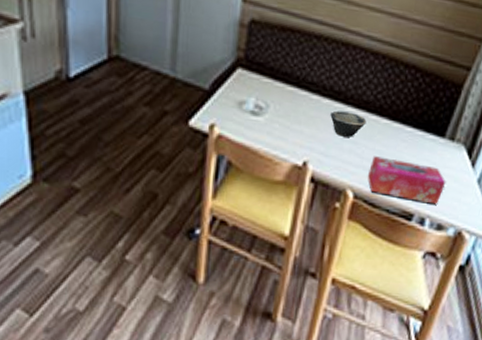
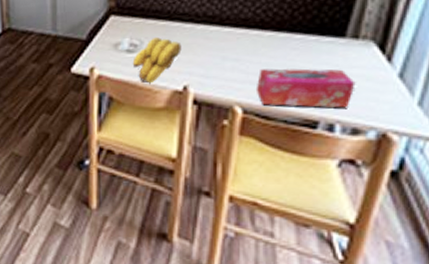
banana bunch: none [255,103,306,153] -> present [132,37,182,84]
bowl: present [330,110,367,138] -> none [206,32,247,57]

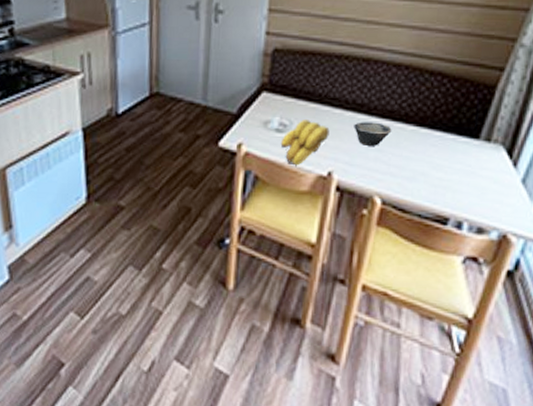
bowl: none [206,32,247,57] -> present [354,122,392,146]
tissue box: present [255,68,356,108] -> none [395,162,485,207]

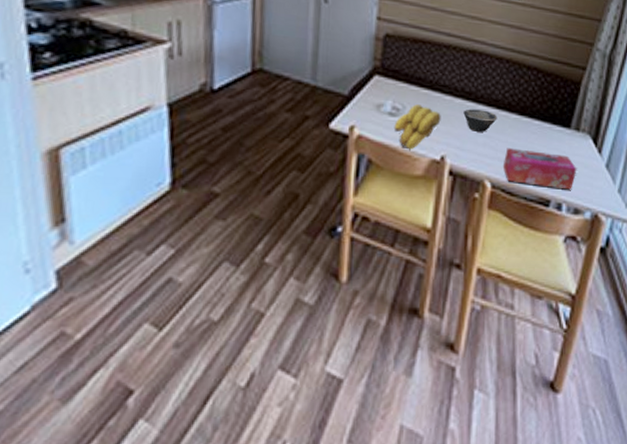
tissue box: none [395,162,485,207] -> present [502,148,577,190]

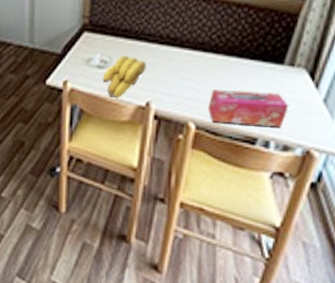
bowl: present [463,109,497,132] -> none [168,54,203,76]

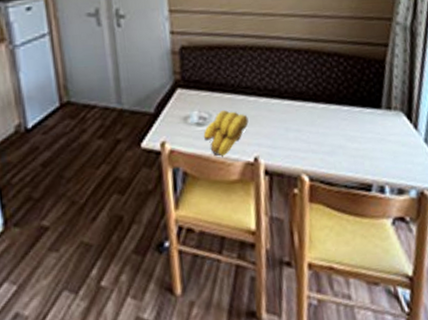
tissue box: present [207,90,289,127] -> none [317,136,395,172]

